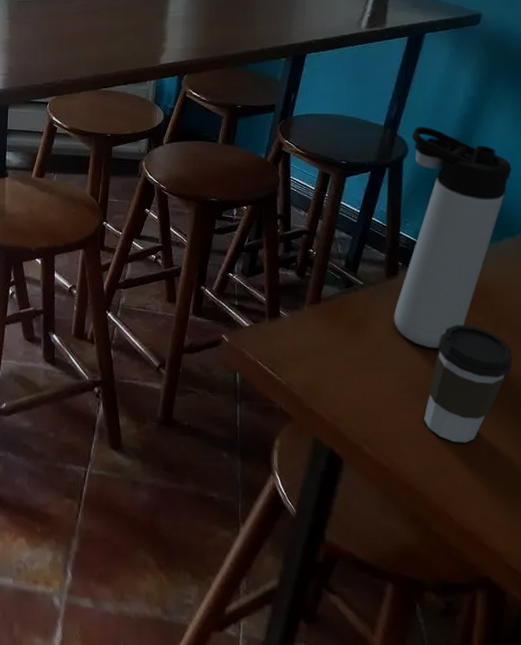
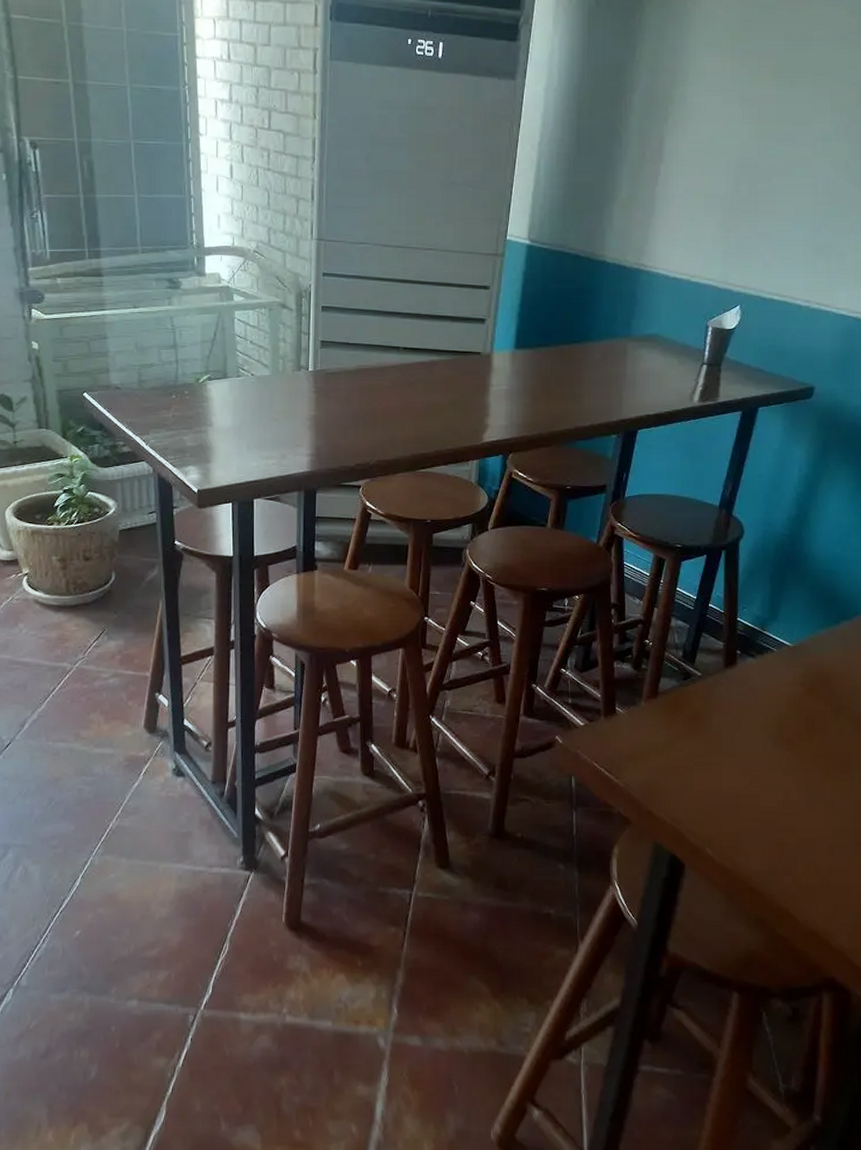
thermos bottle: present [394,127,512,349] -> none [733,506,847,741]
coffee cup: present [424,324,513,443] -> none [766,714,853,839]

